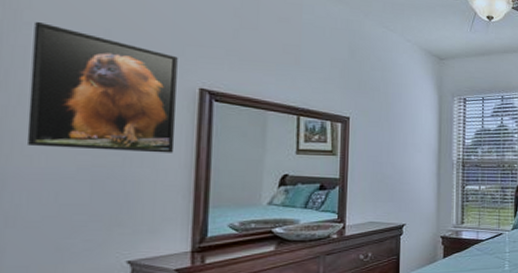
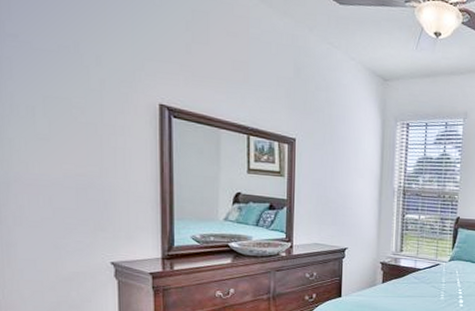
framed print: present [26,22,178,153] -> none [15,34,142,166]

